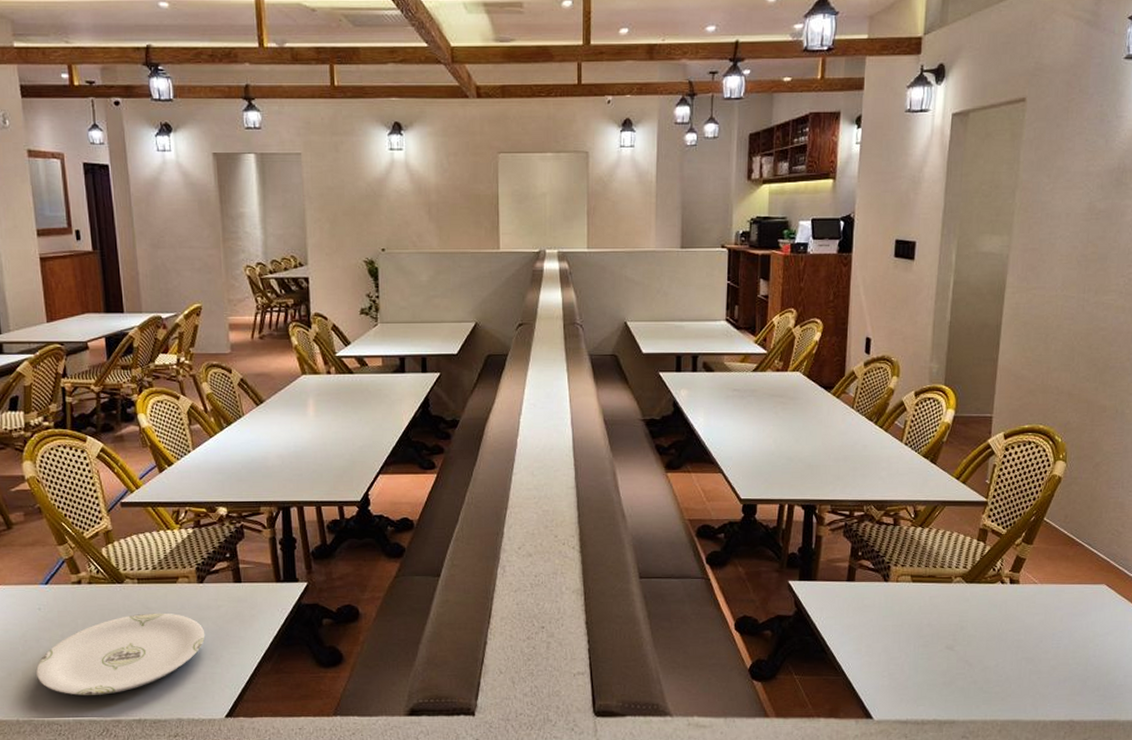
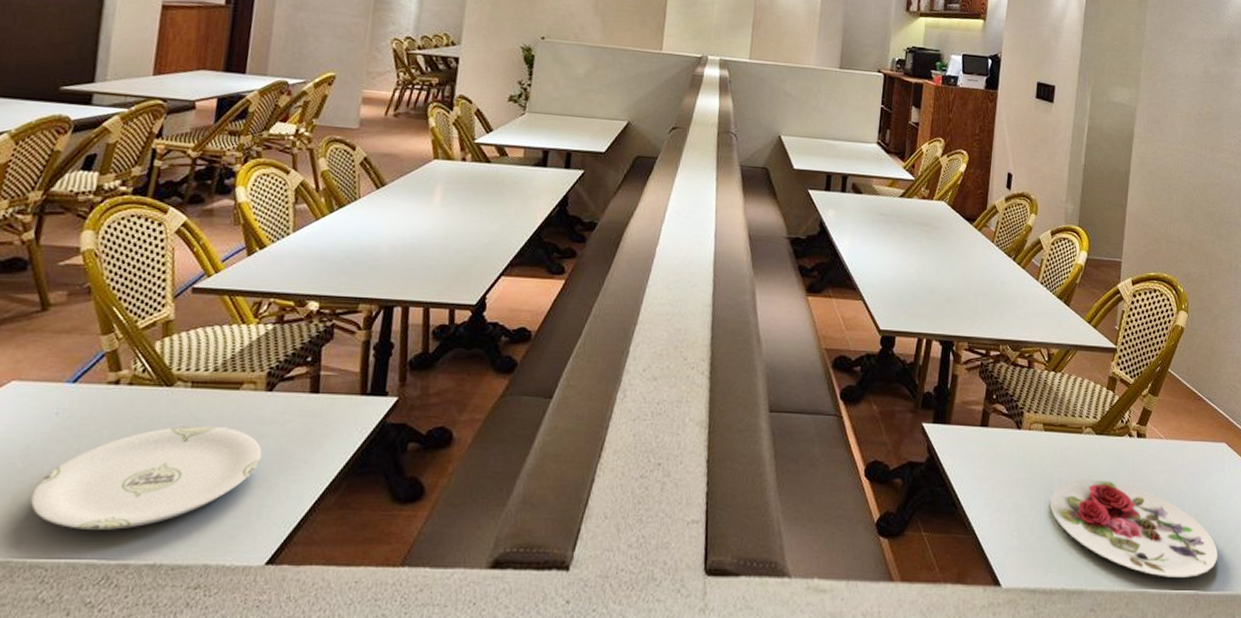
plate: none [919,623,1096,707] -> present [1049,479,1218,578]

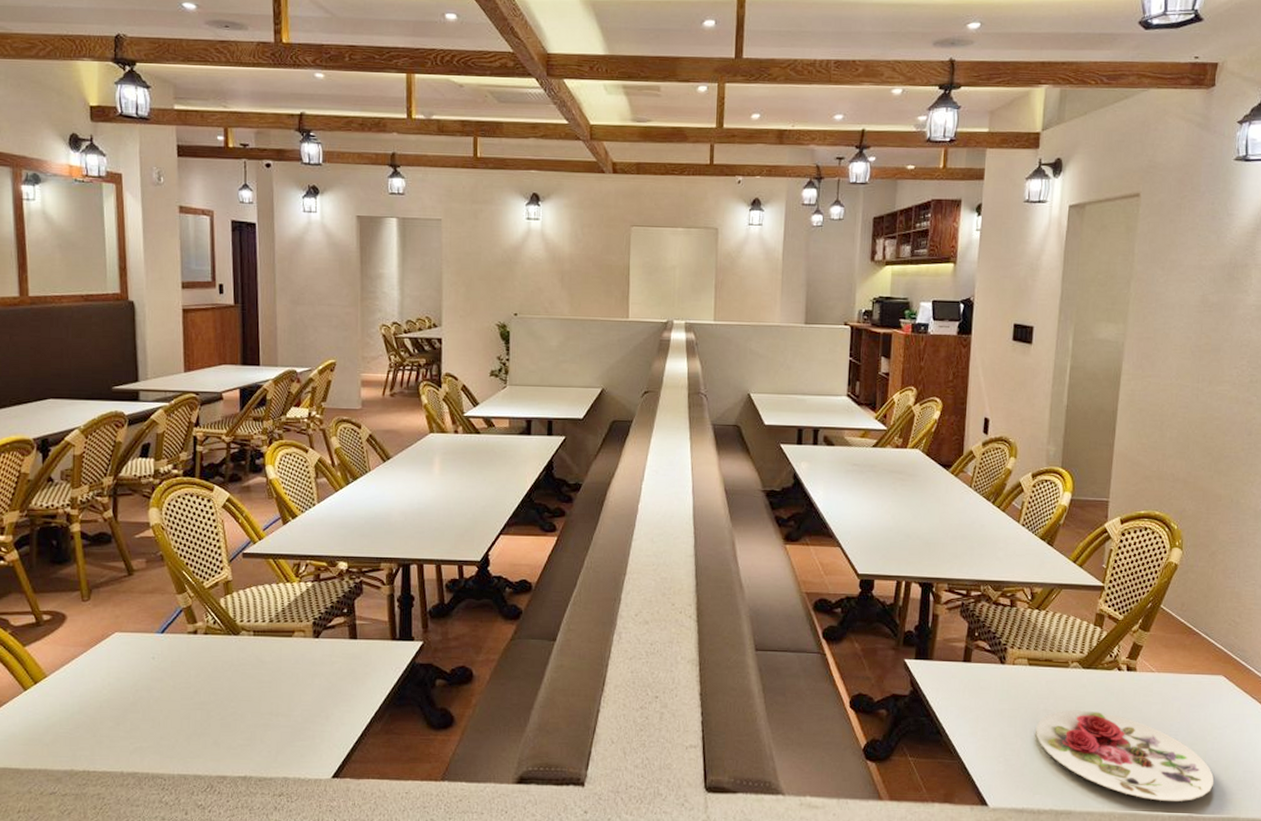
plate: present [30,425,262,530] -> none [145,666,317,750]

